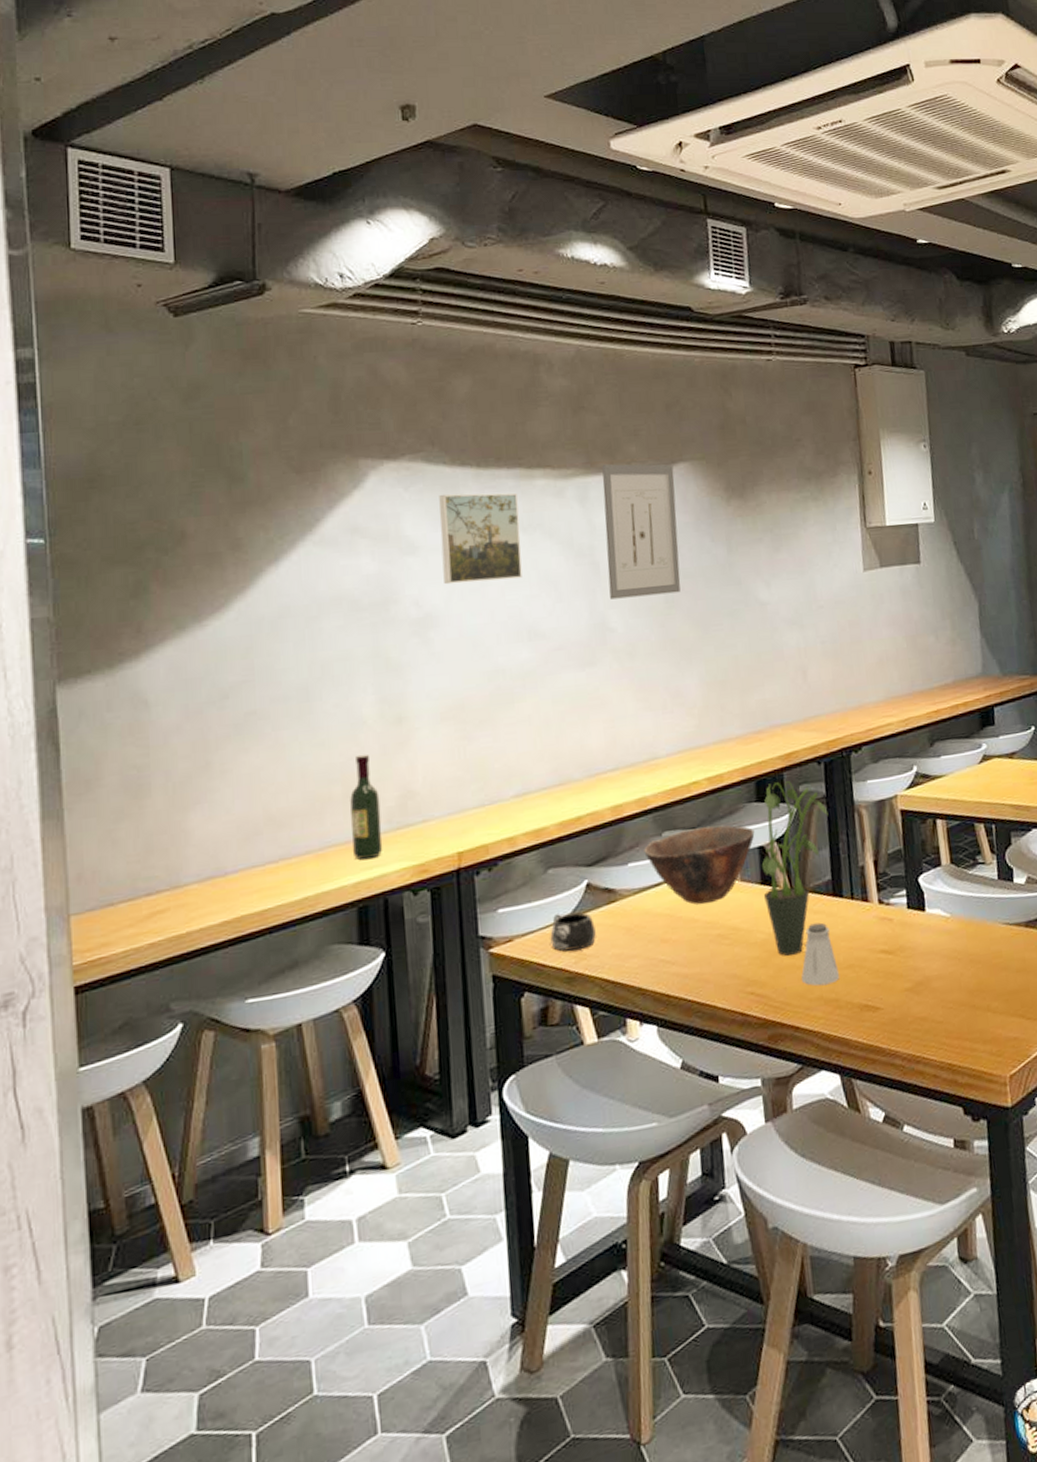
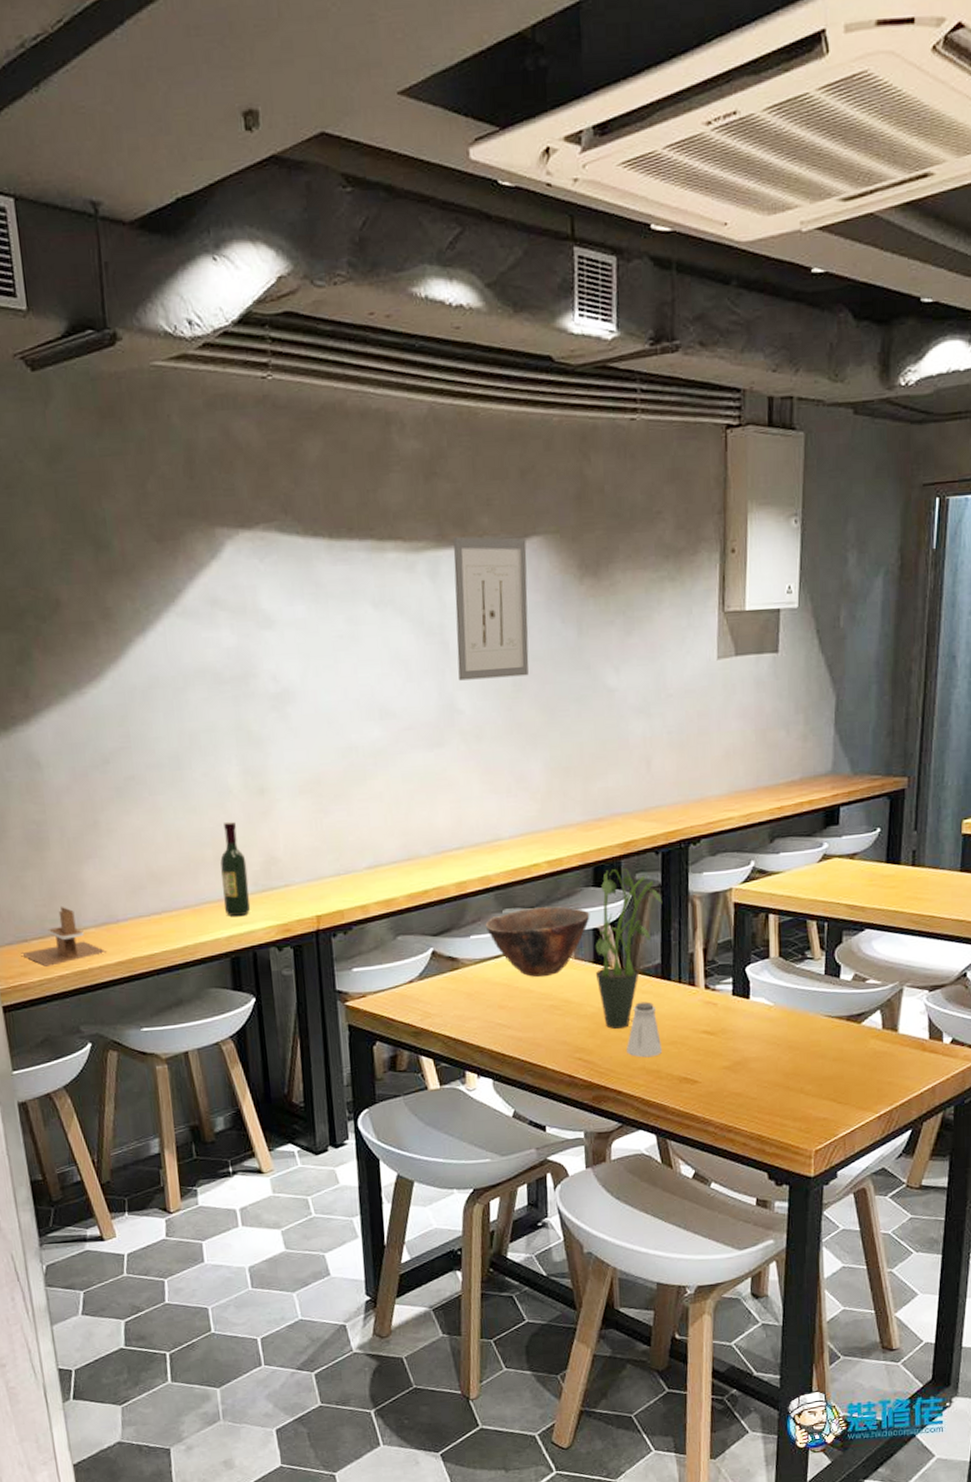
napkin holder: none [104,860,211,934] -> present [21,906,107,967]
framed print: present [439,493,522,585] -> none [293,566,374,660]
mug: present [550,912,596,952] -> none [399,976,440,1010]

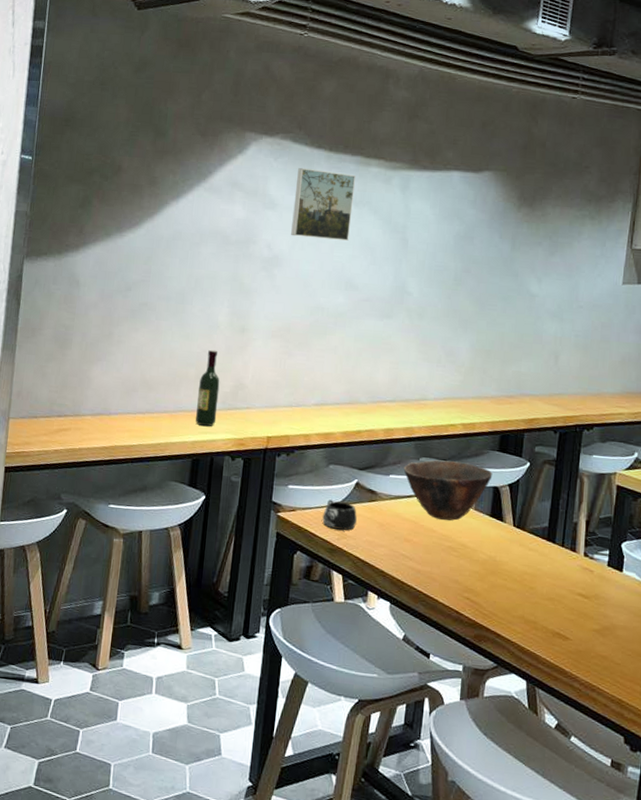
napkin holder: present [21,906,107,967] -> none [29,394,97,441]
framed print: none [293,566,374,660] -> present [291,167,355,241]
mug: none [399,976,440,1010] -> present [322,499,357,531]
wall art: present [453,537,529,681] -> none [412,164,480,274]
potted plant: present [595,869,663,1030] -> none [491,439,556,579]
saltshaker: present [627,1001,663,1058] -> none [509,557,541,609]

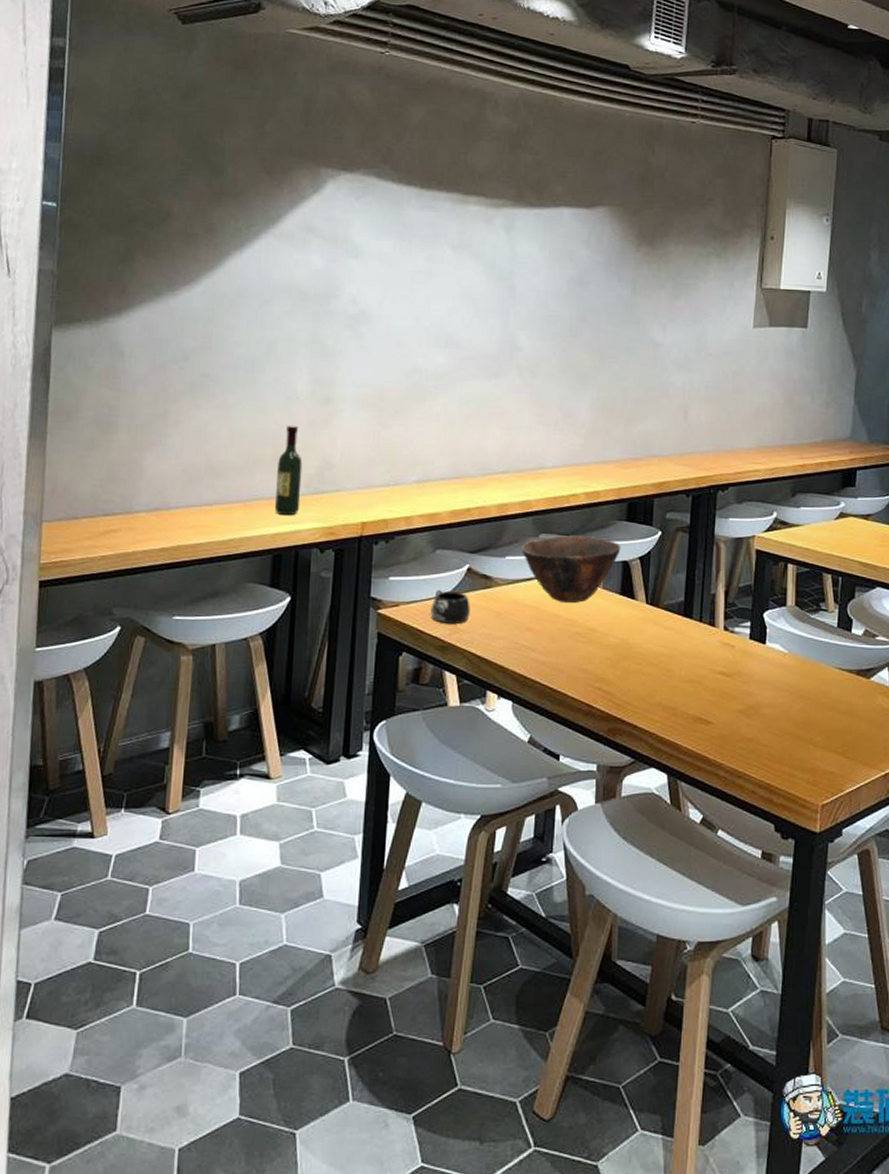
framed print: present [291,167,355,241] -> none [380,207,452,291]

